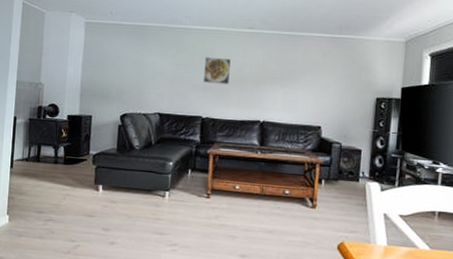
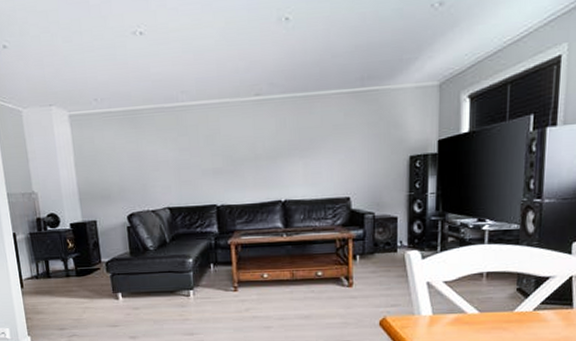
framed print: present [203,56,231,84] -> none [210,134,241,166]

